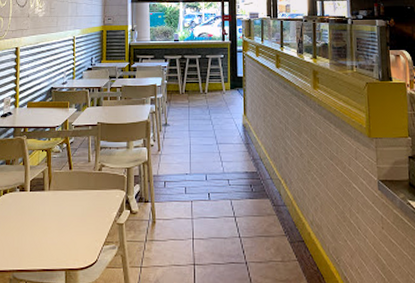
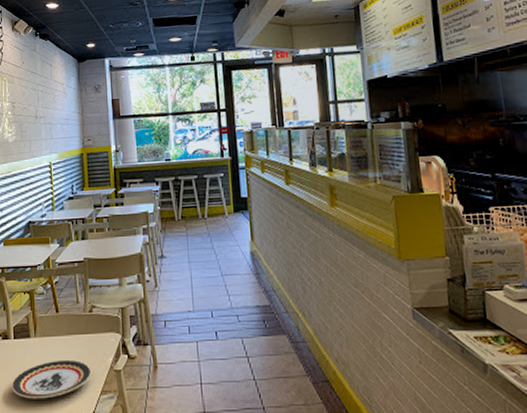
plate: none [24,212,97,247] -> present [11,359,92,399]

